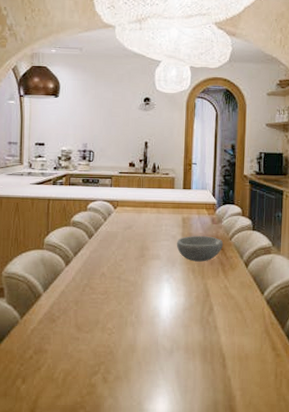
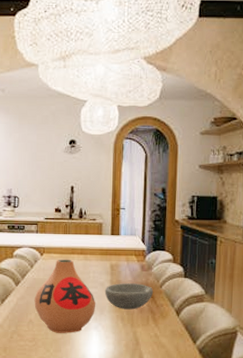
vase: none [107,212,168,286] -> present [34,259,96,333]

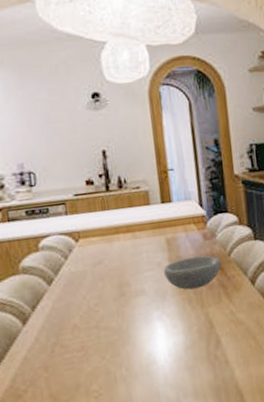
vase: present [34,259,96,333] -> none [75,240,156,335]

